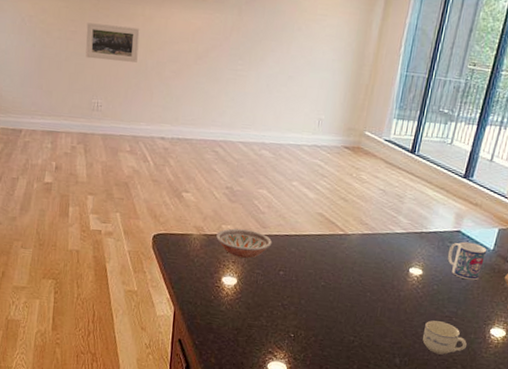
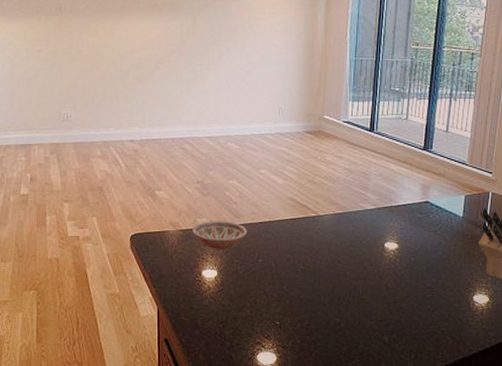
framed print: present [85,22,140,63] -> none [52,41,102,74]
cup: present [422,320,467,355] -> none [408,293,452,328]
mug: present [447,241,487,281] -> none [420,211,457,249]

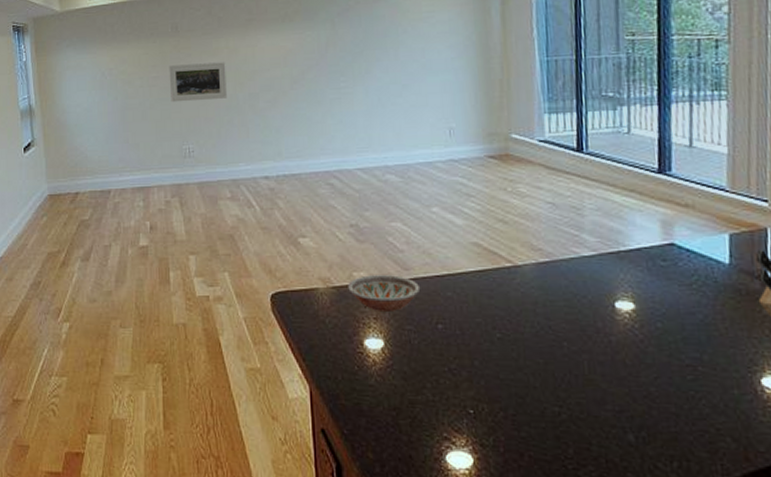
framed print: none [52,41,102,74] -> present [169,62,227,103]

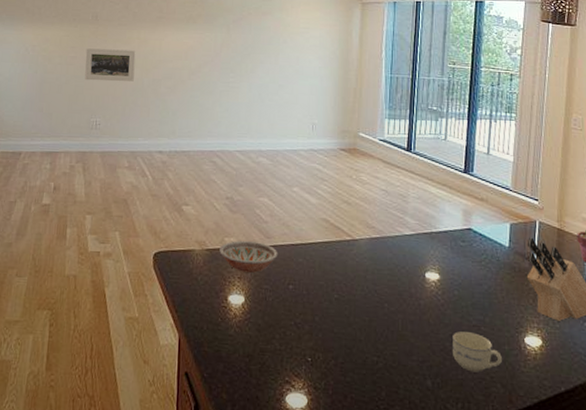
cup: none [659,373,731,424] -> present [453,331,502,373]

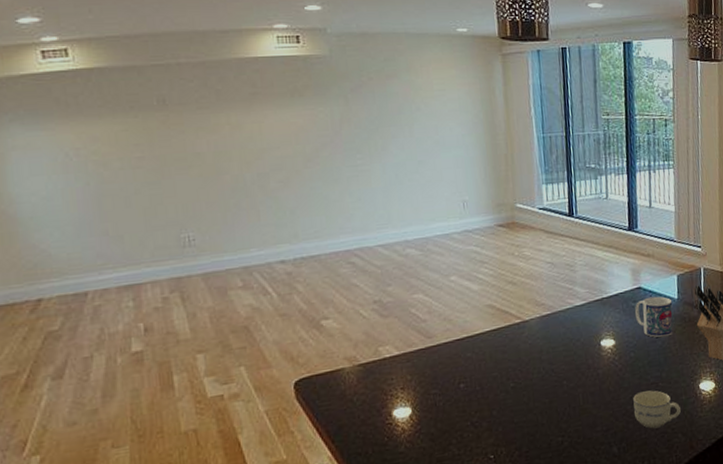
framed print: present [85,48,136,82] -> none [156,139,232,186]
bowl: present [219,240,278,273] -> none [374,344,443,382]
mug: none [463,240,503,283] -> present [635,296,673,338]

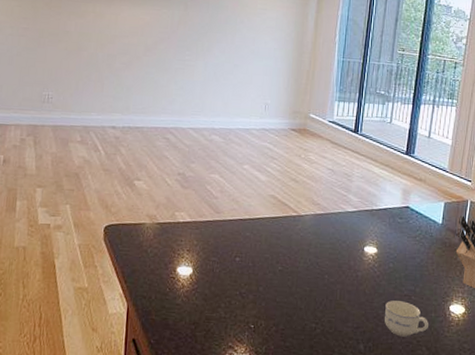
mug: present [635,296,673,338] -> none [400,217,436,256]

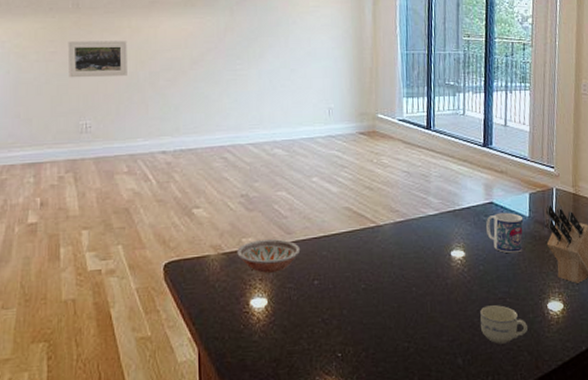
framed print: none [37,20,91,56] -> present [67,41,127,78]
bowl: none [170,214,227,246] -> present [237,238,301,273]
mug: none [400,217,436,256] -> present [486,212,524,254]

